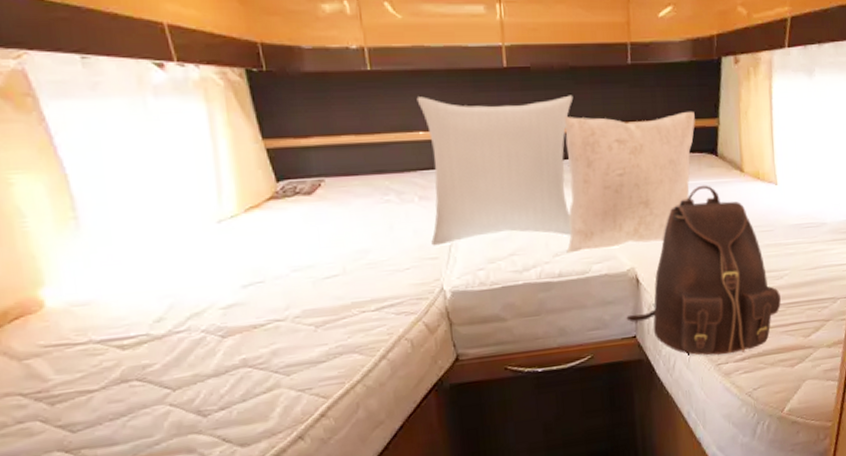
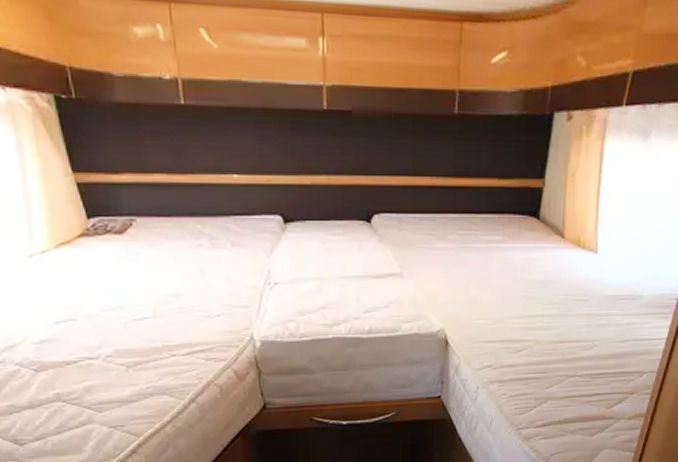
pillow: present [416,95,574,246] -> none [231,136,395,295]
pillow: present [564,111,695,254] -> none [377,166,520,311]
backpack: present [626,185,781,356] -> none [432,249,588,420]

